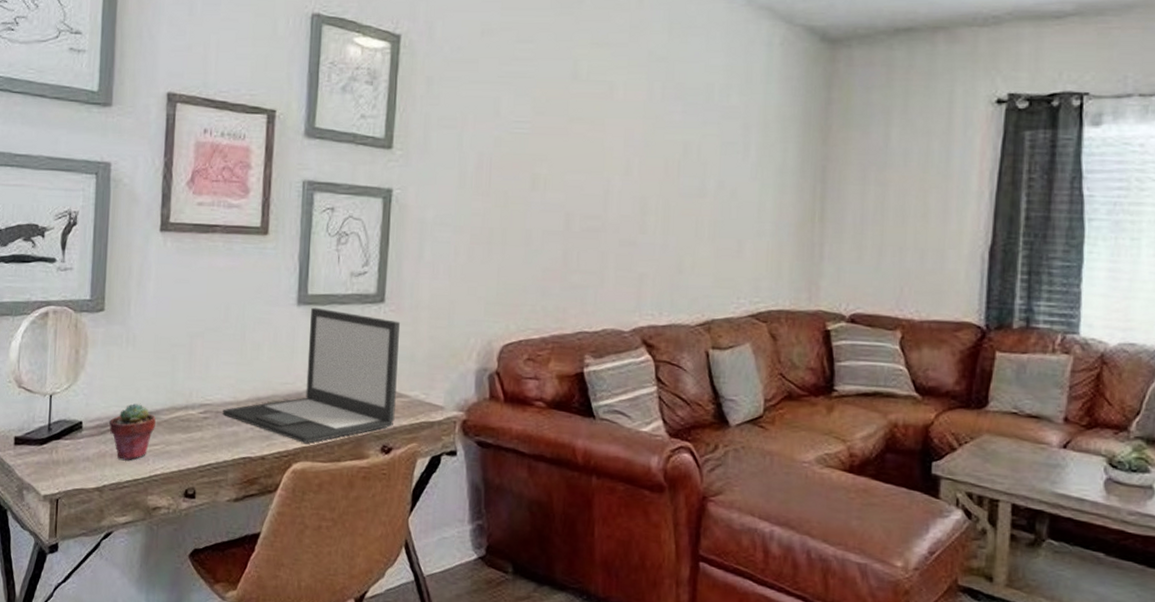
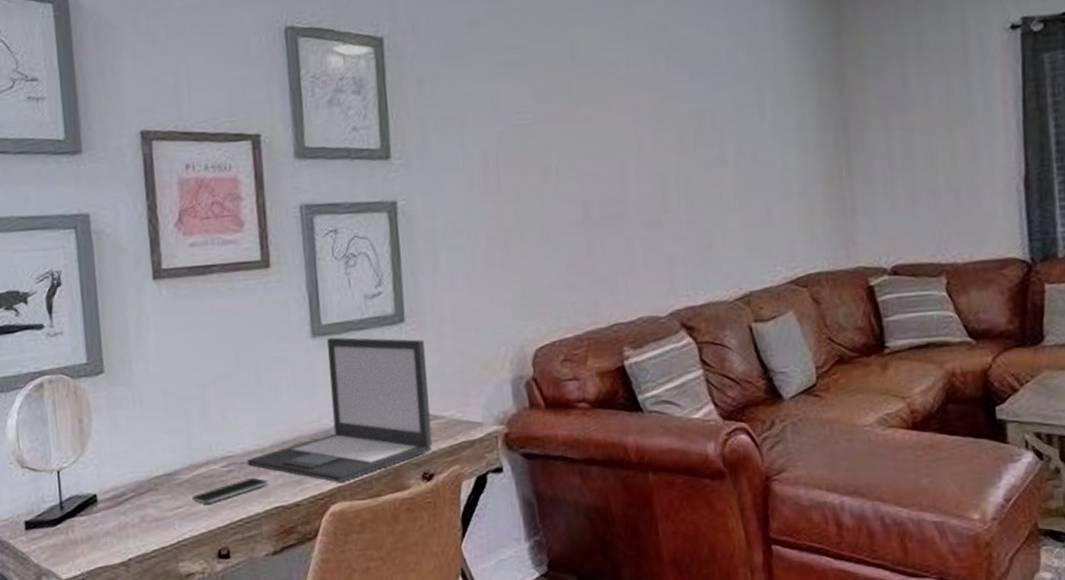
potted succulent: present [108,404,156,460] -> none [125,467,177,529]
smartphone: none [168,427,240,445] -> present [192,477,269,503]

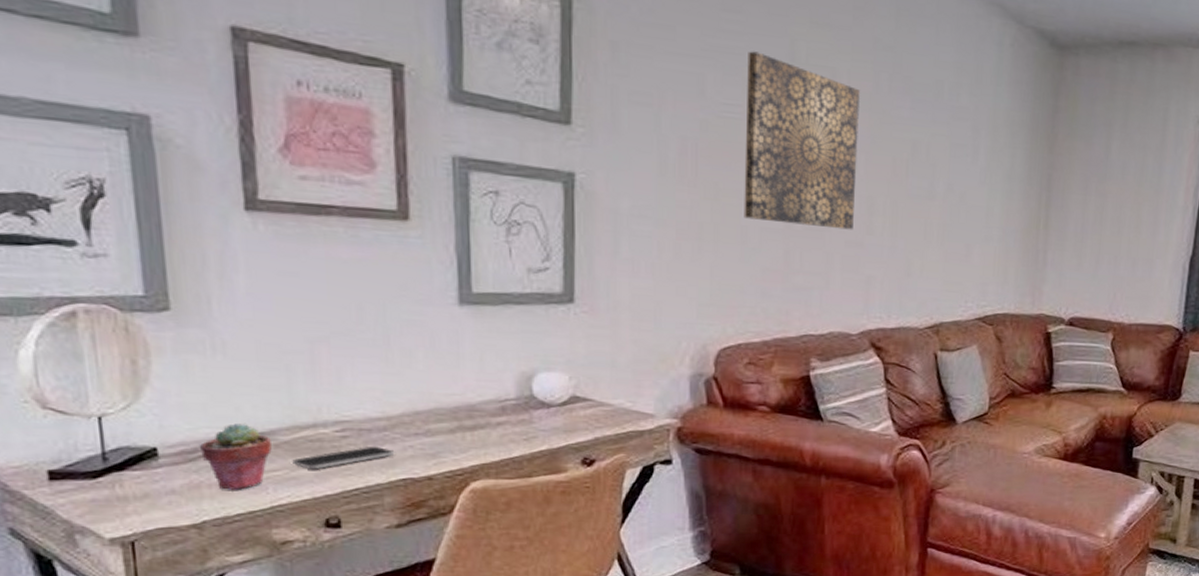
potted succulent: none [125,467,177,529] -> present [199,424,272,490]
laptop: present [247,337,432,482] -> none [368,307,596,460]
wall art: none [533,59,649,217] -> present [744,51,860,230]

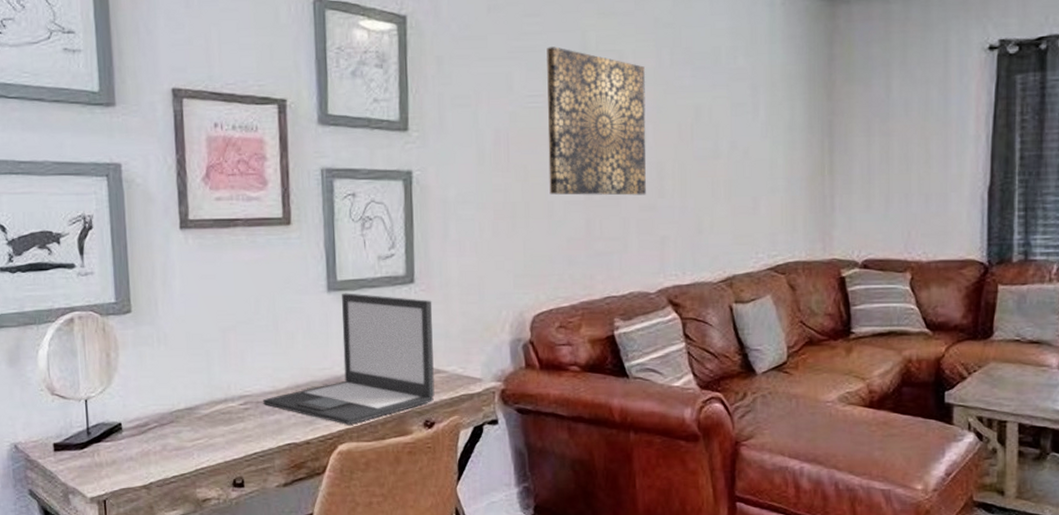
potted succulent: present [199,424,272,490] -> none [148,401,196,456]
smartphone: present [292,446,395,469] -> none [210,416,282,437]
laptop: none [368,307,596,460] -> present [263,293,435,425]

